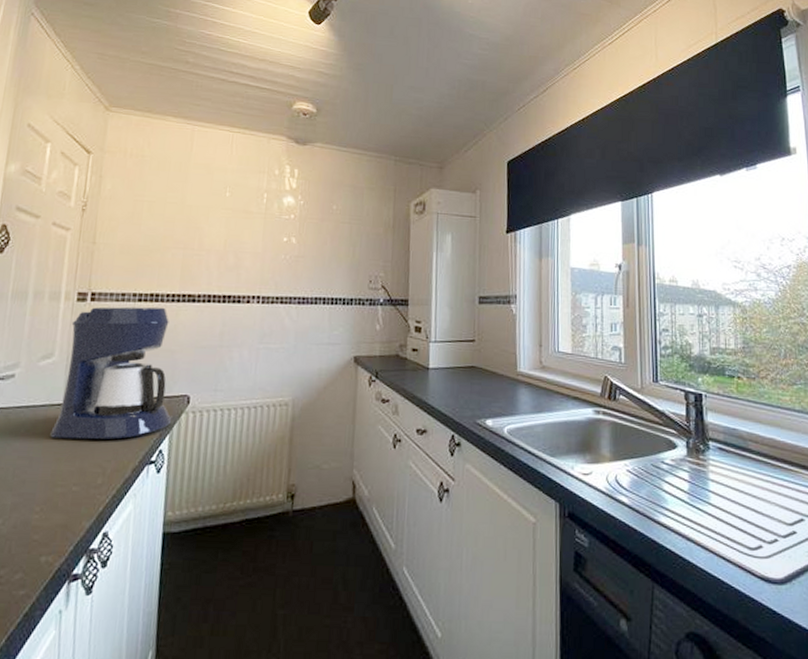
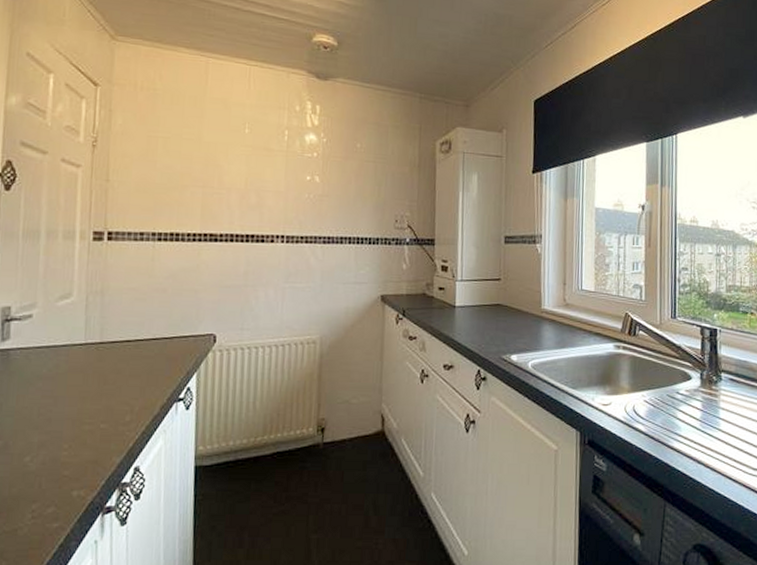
coffee maker: present [50,306,172,440] -> none [74,245,199,379]

